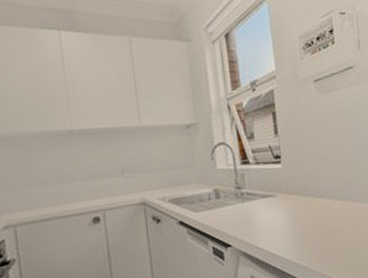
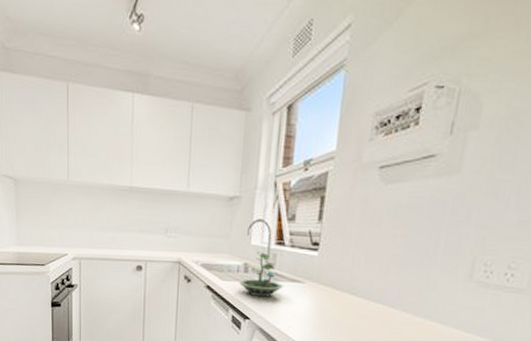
terrarium: none [211,174,258,221] -> present [238,252,284,298]

